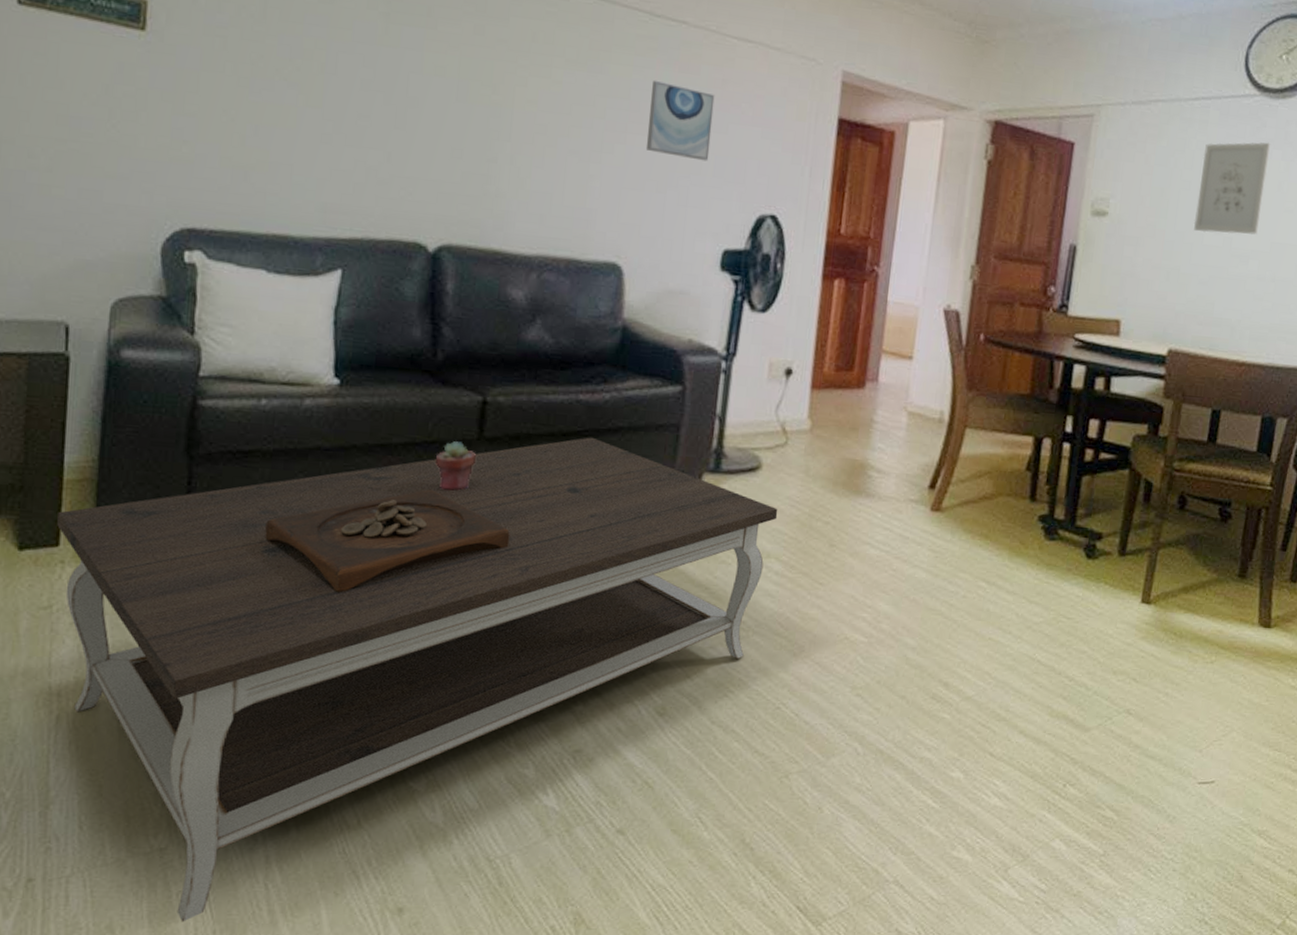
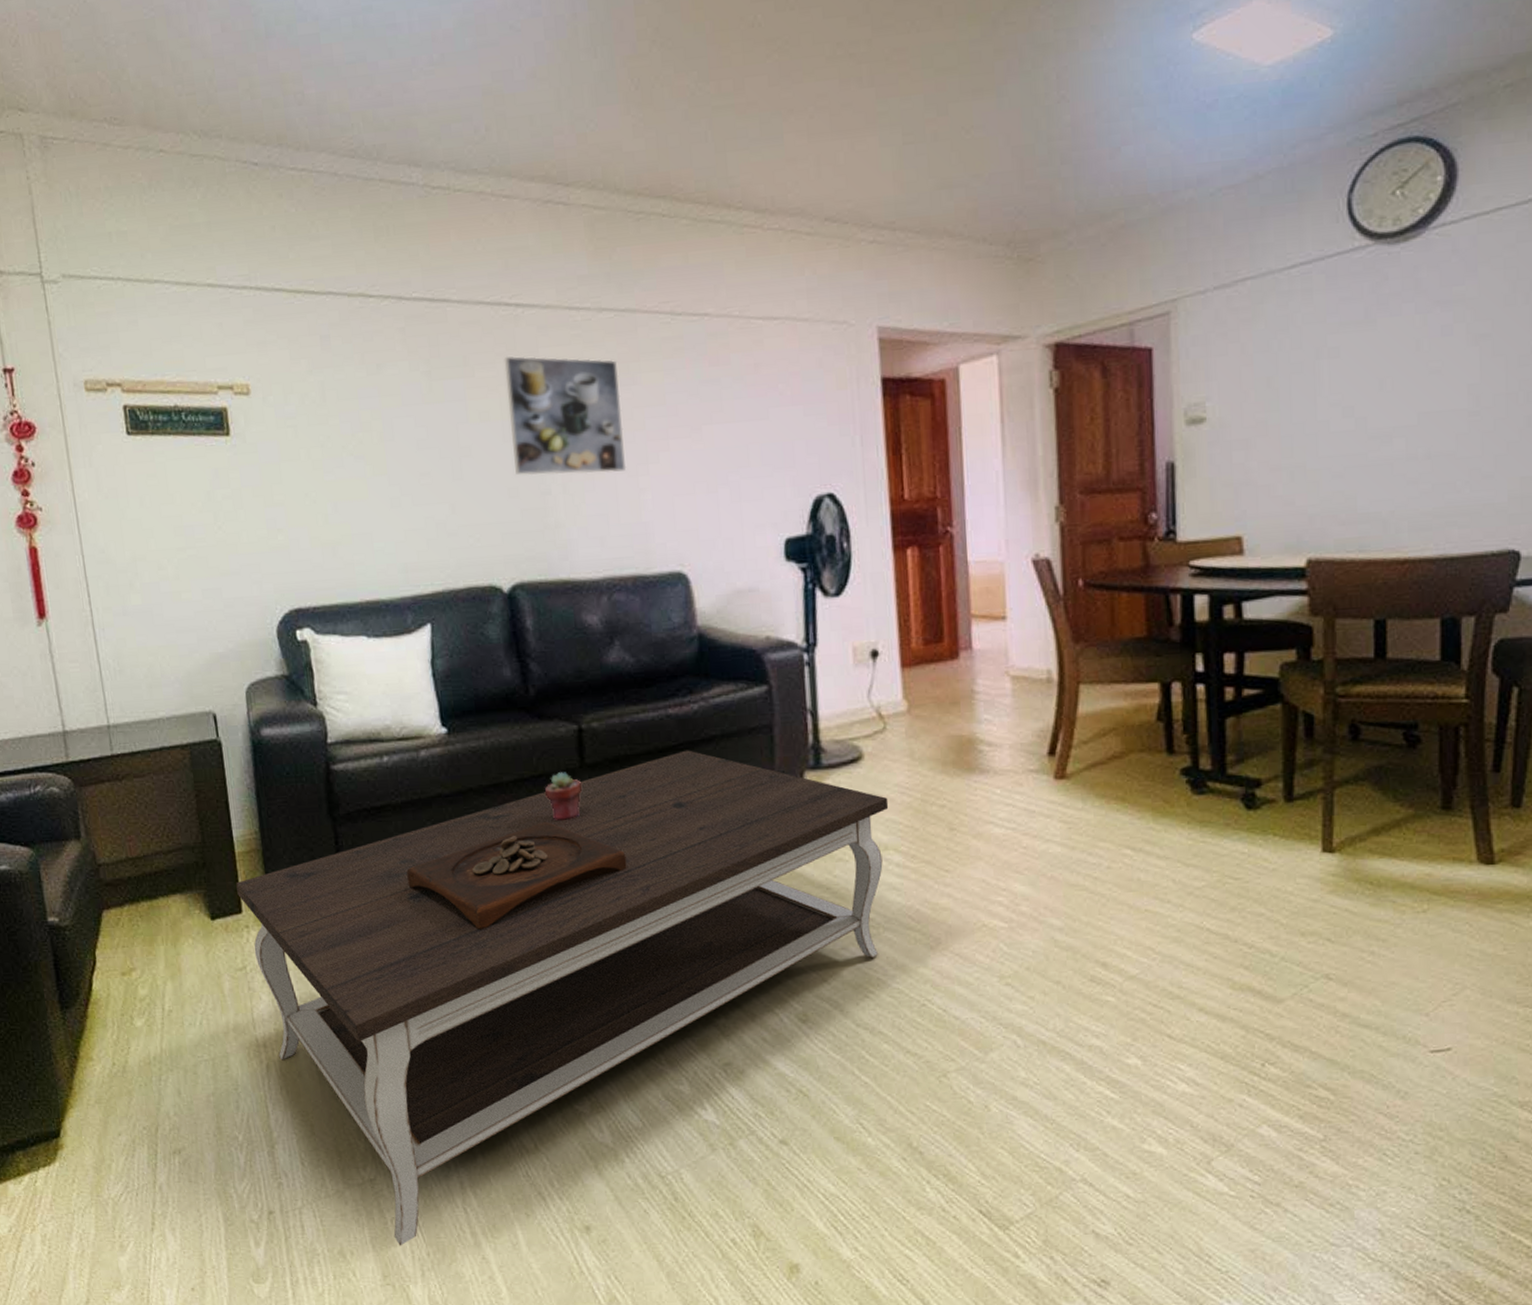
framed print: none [463,16,589,155] -> present [504,356,627,476]
wall art: present [645,80,715,161] -> none [686,379,755,453]
wall art: present [1193,142,1271,235] -> none [1313,297,1399,419]

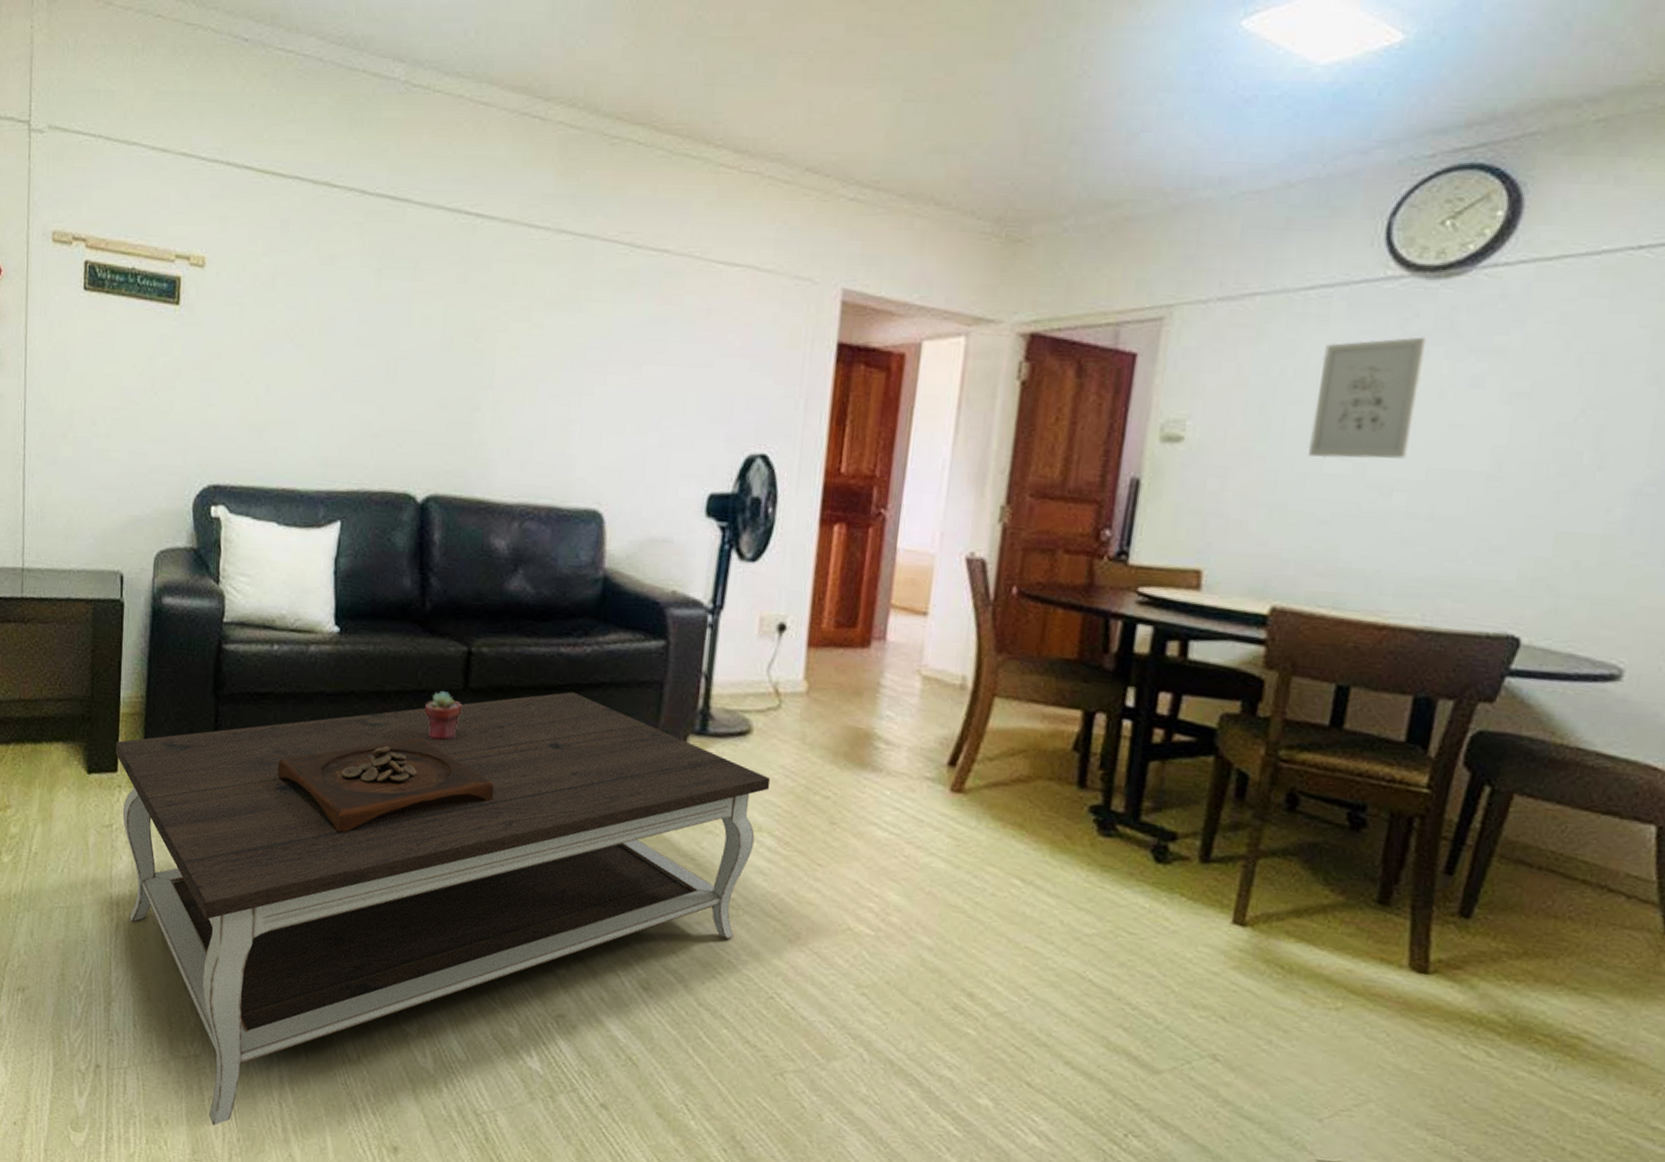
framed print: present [504,356,627,476] -> none [448,265,568,399]
wall art: none [1313,297,1399,419] -> present [1308,337,1428,459]

